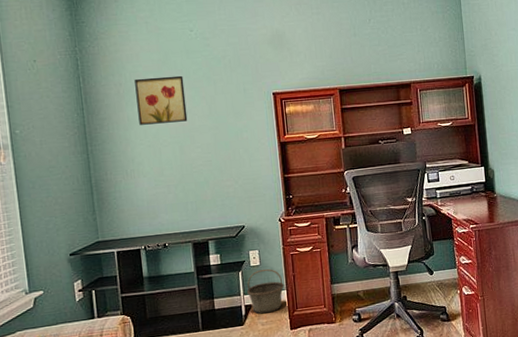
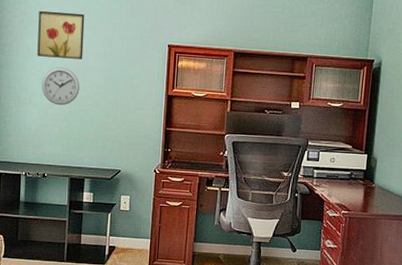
wall clock: none [148,132,190,172] -> present [42,67,80,106]
basket: present [247,268,285,314] -> none [113,215,149,258]

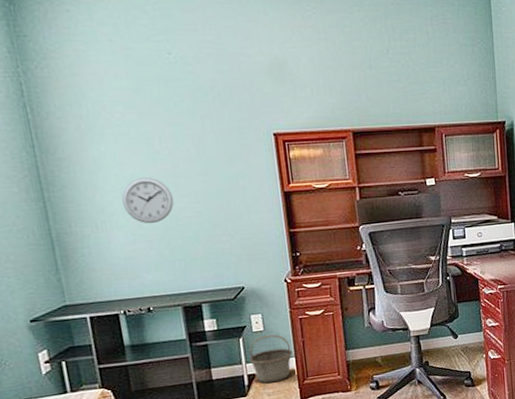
wall art: present [37,10,85,60] -> none [99,108,170,168]
basket: none [113,215,149,258] -> present [249,334,293,384]

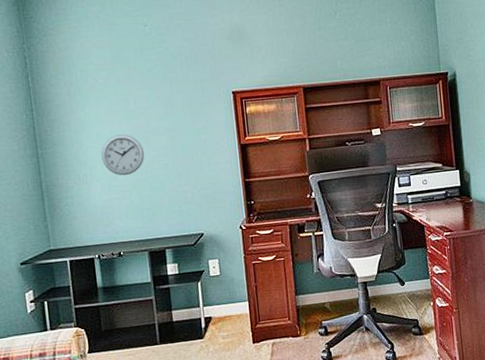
basket: present [249,334,293,384] -> none [207,279,246,327]

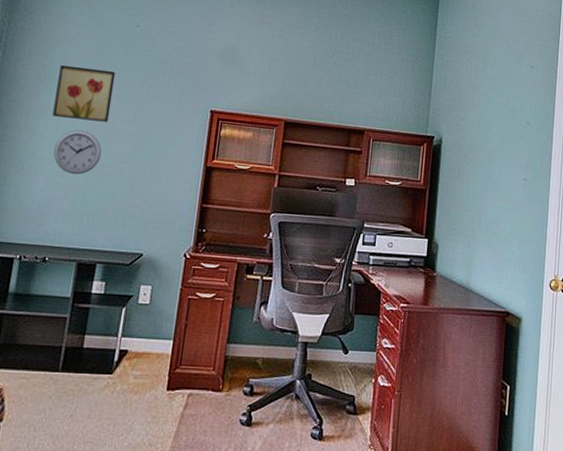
wall art: none [86,73,143,127] -> present [52,64,116,122]

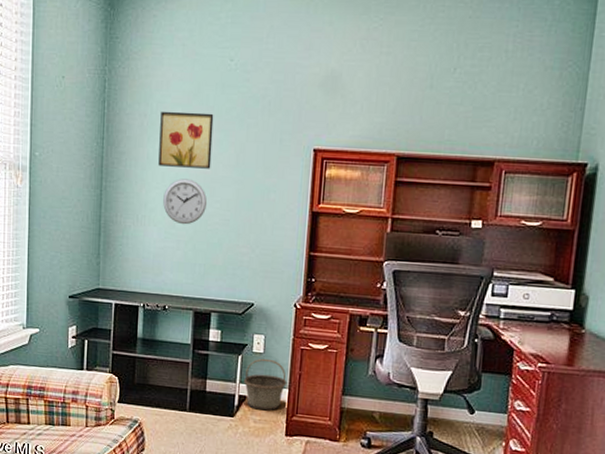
basket: none [126,309,173,365] -> present [244,358,288,411]

